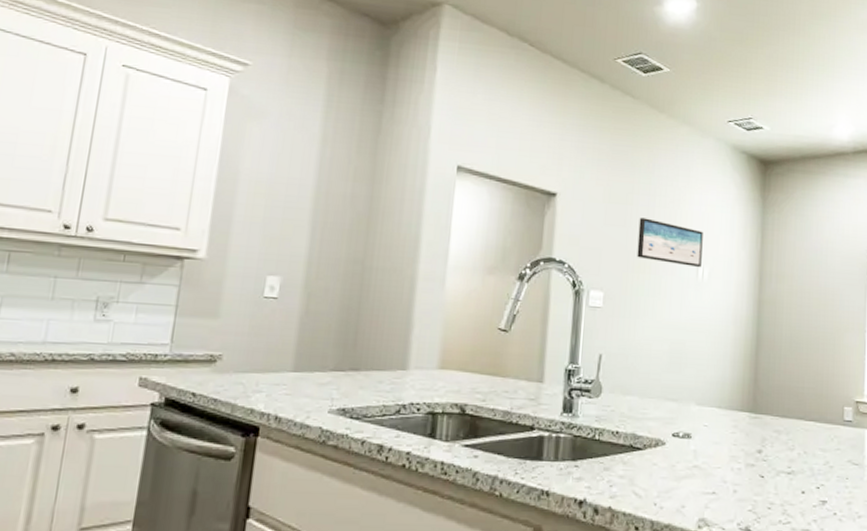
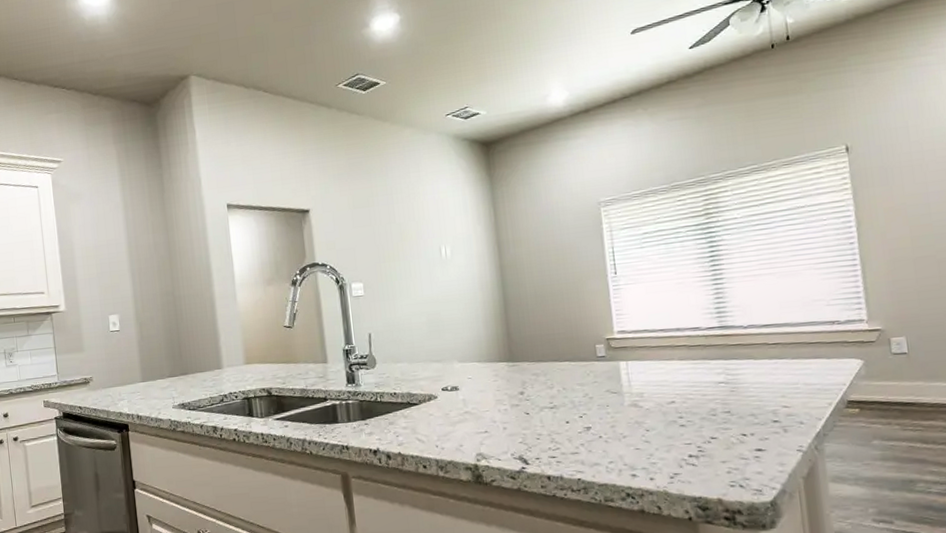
wall art: present [637,217,703,268] -> none [382,214,443,250]

